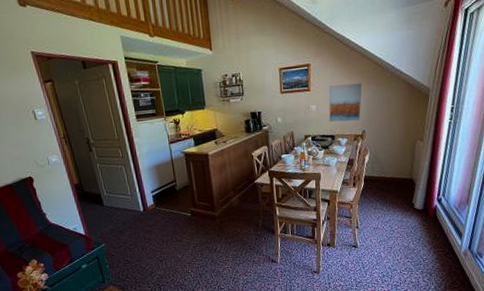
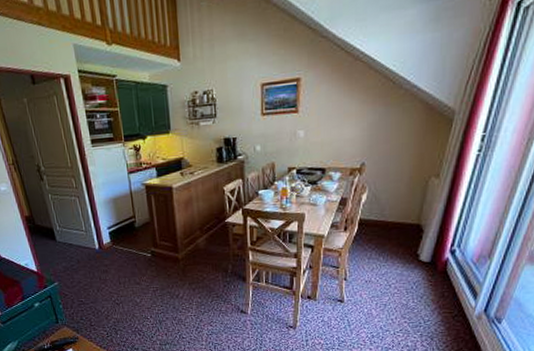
wall art: present [328,83,362,123] -> none [319,102,365,152]

